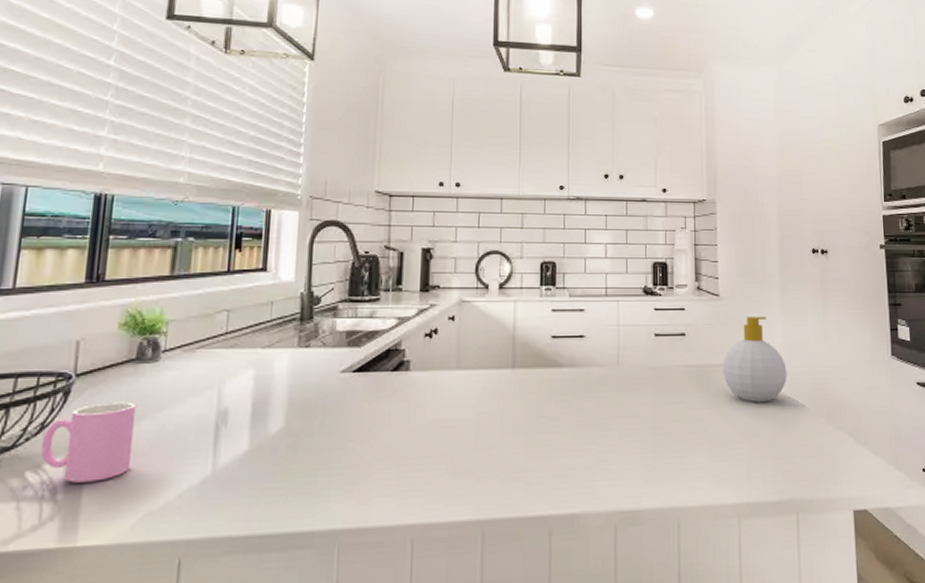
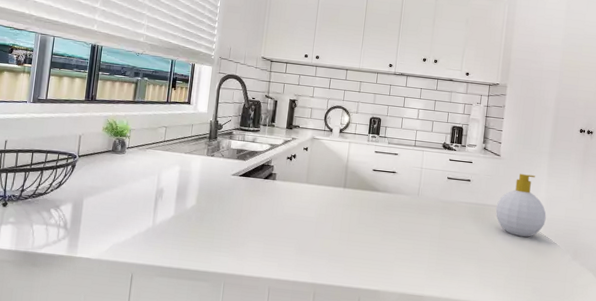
cup: present [41,402,137,483] -> none [59,175,112,221]

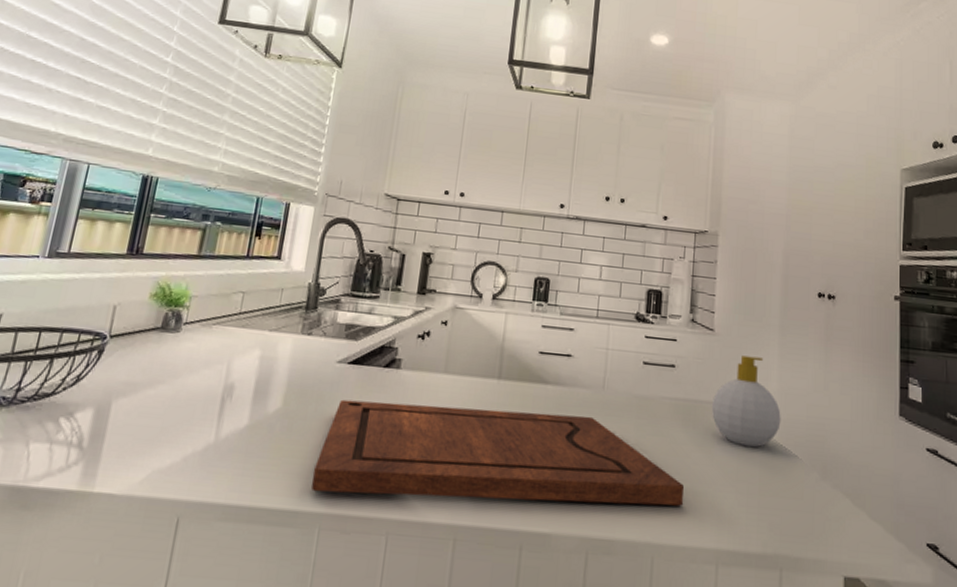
cutting board: none [217,200,474,275] -> present [310,399,685,506]

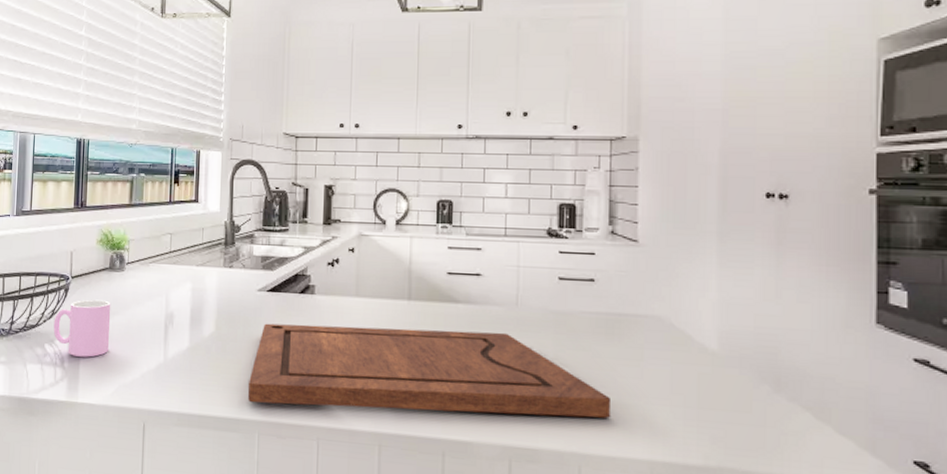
cup: none [74,364,157,436] -> present [53,299,111,357]
soap bottle: present [711,355,781,447] -> none [638,266,722,360]

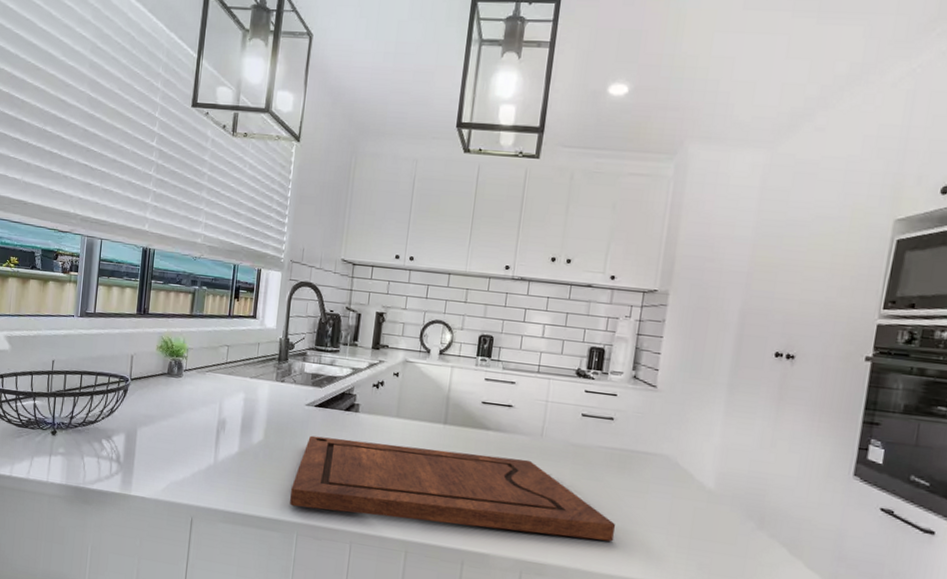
cup: present [53,299,111,357] -> none [111,401,168,455]

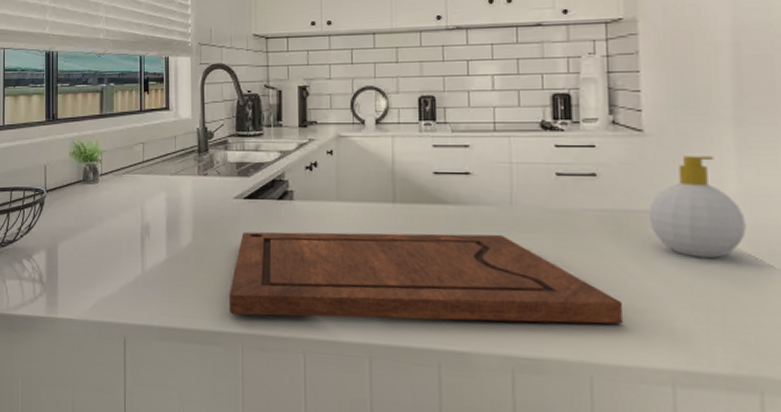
soap bottle: none [648,411,721,496] -> present [648,156,746,258]

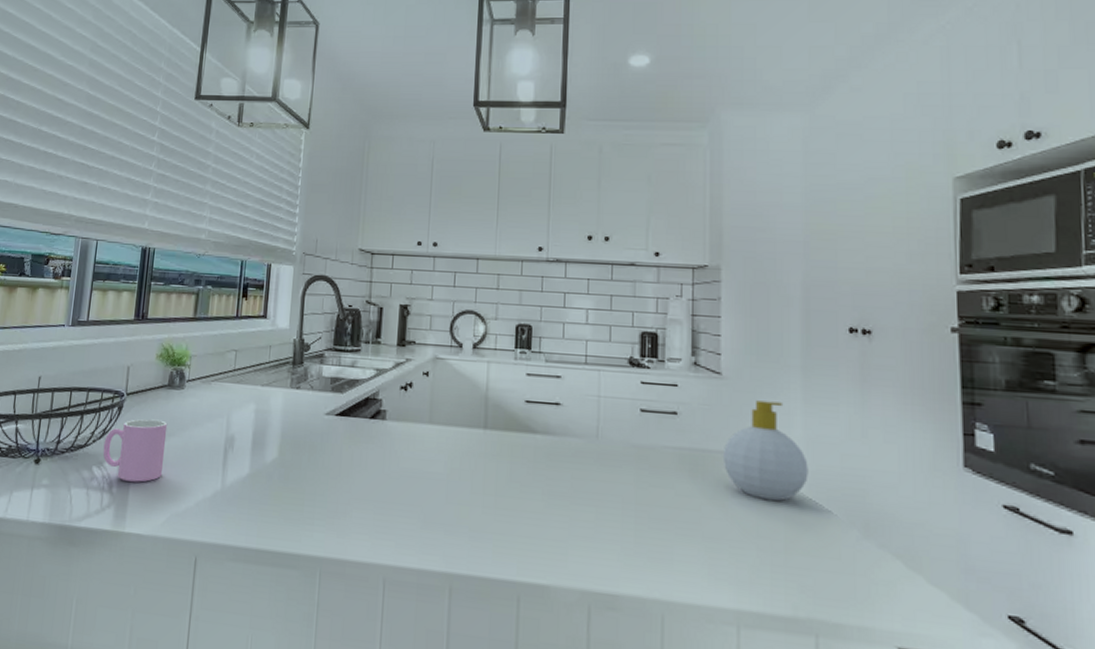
cup: none [30,213,87,272] -> present [103,418,168,482]
cutting board: present [228,232,624,324] -> none [309,450,696,563]

